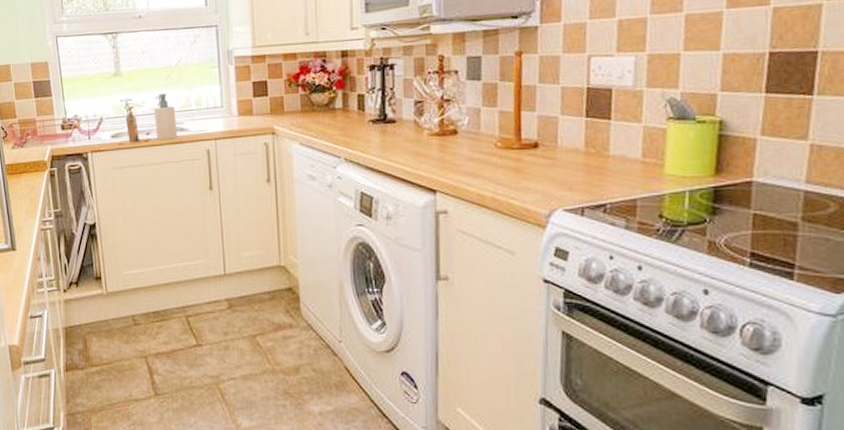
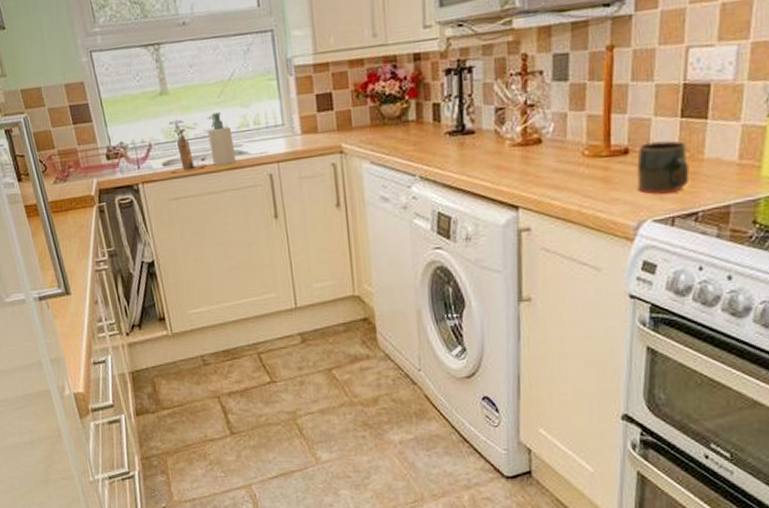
mug: none [546,137,597,186] -> present [636,140,690,195]

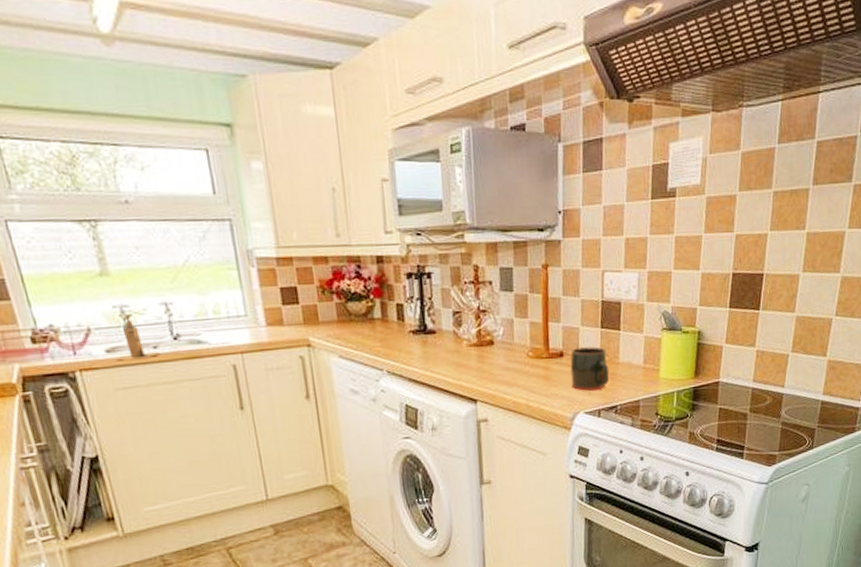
soap bottle: present [207,112,237,167] -> none [158,299,195,356]

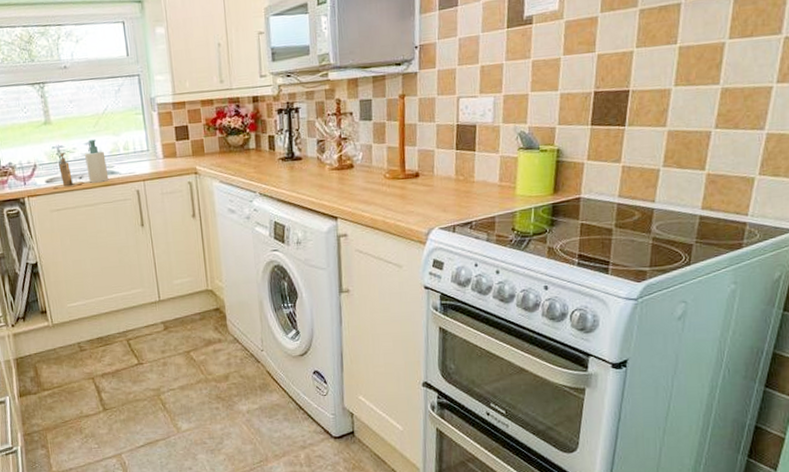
soap bottle: none [158,299,195,356] -> present [84,139,109,184]
mug: present [570,346,610,391] -> none [425,167,465,208]

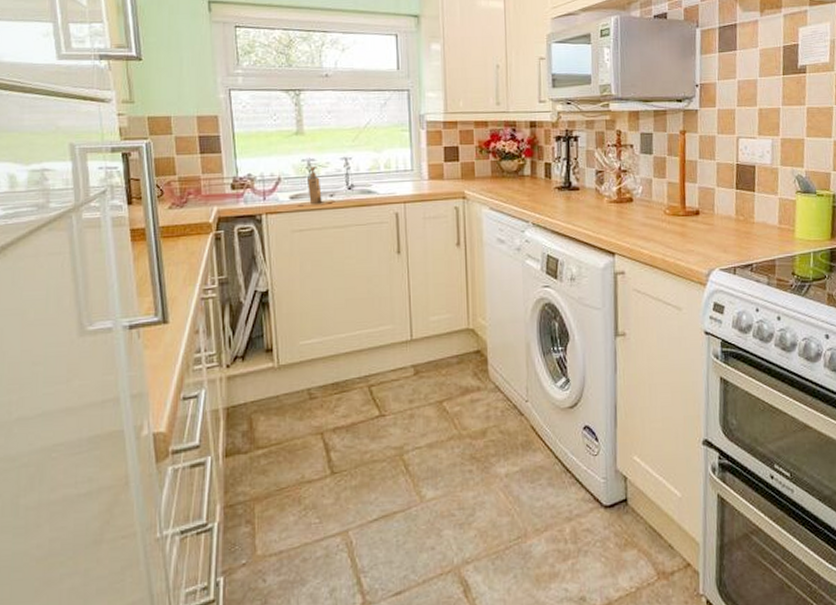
soap bottle: present [84,139,109,184] -> none [338,154,365,203]

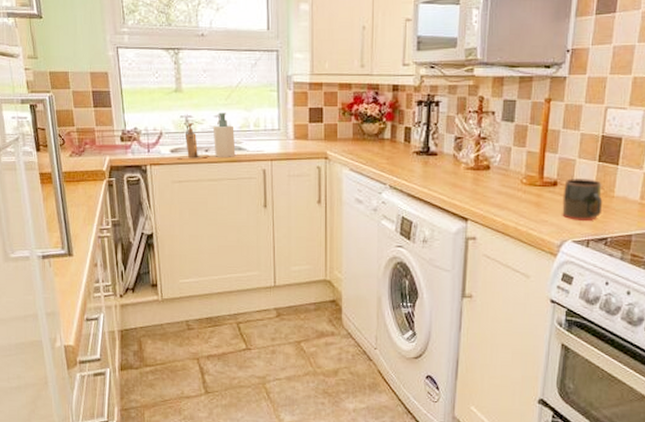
soap bottle: none [338,154,365,203] -> present [212,112,236,158]
mug: none [705,206,745,248] -> present [562,179,603,221]

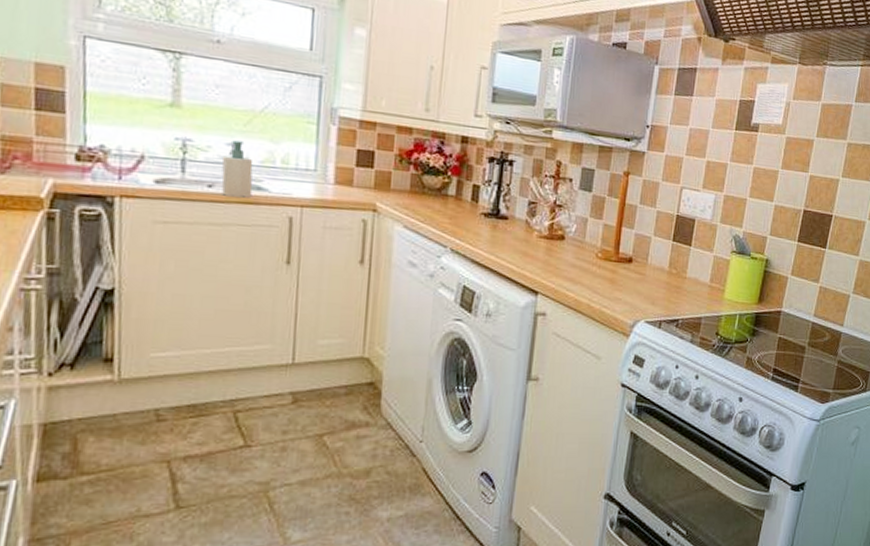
soap dispenser: present [177,123,209,161] -> none [164,148,213,198]
mug: present [562,179,603,221] -> none [636,256,676,301]

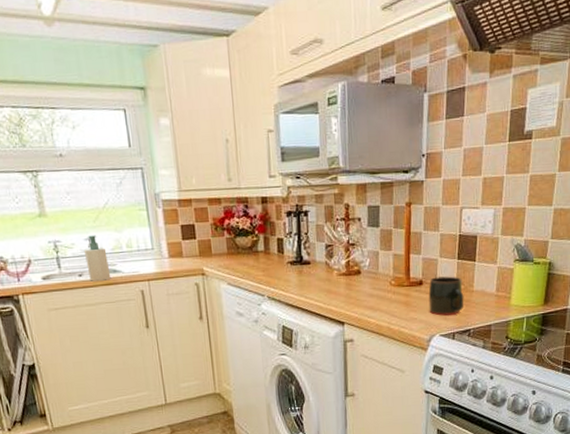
mug: none [636,256,676,301] -> present [428,276,464,316]

